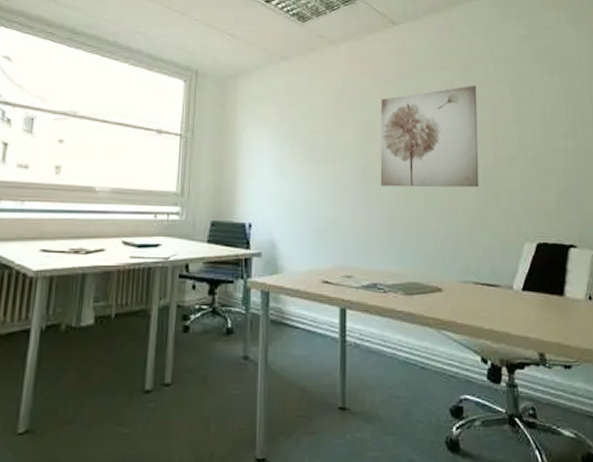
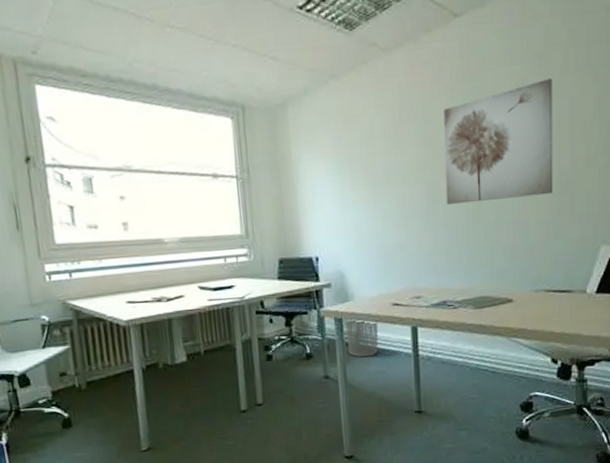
waste bin: none [272,293,306,338] -> present [345,318,379,358]

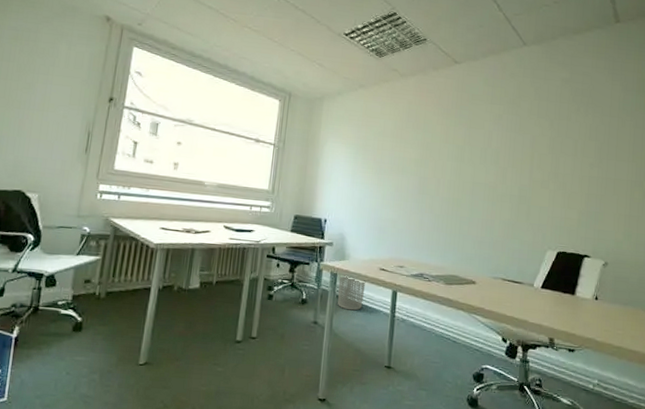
wall art: present [444,78,553,205] -> none [433,118,521,204]

